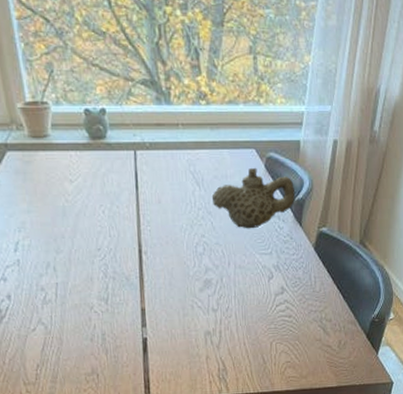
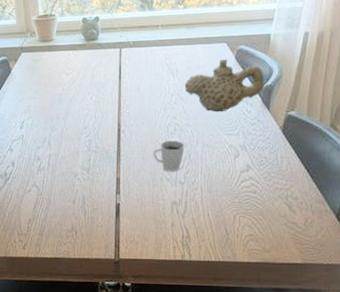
cup: none [181,260,216,298] -> present [153,138,184,171]

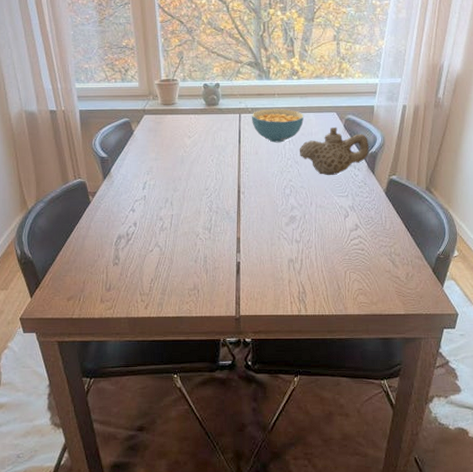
cereal bowl: none [132,40,191,78] -> present [251,108,305,143]
cup: present [153,138,184,171] -> none [271,199,300,230]

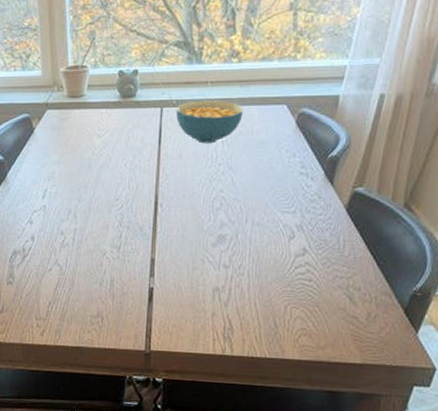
teapot: present [299,127,369,176] -> none [234,123,328,186]

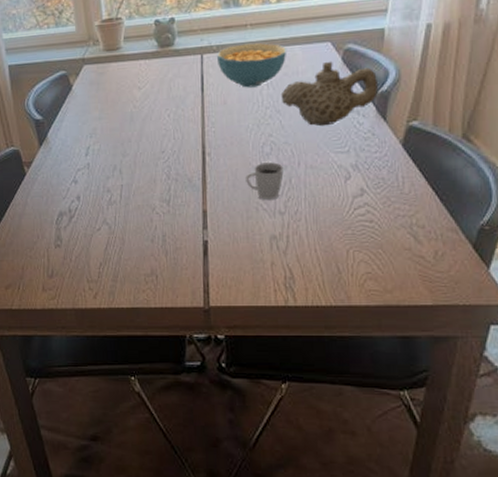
cup: none [194,215,231,253] -> present [246,160,284,200]
teapot: none [234,123,328,186] -> present [280,61,378,127]

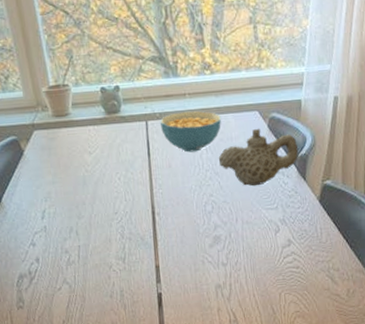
cup: present [246,160,284,200] -> none [192,217,224,253]

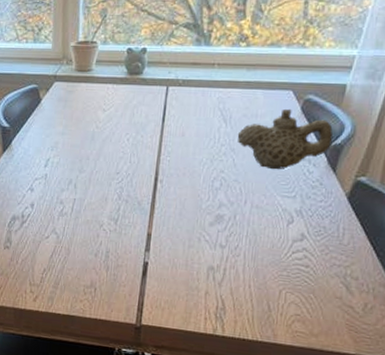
cereal bowl: present [159,110,222,153] -> none [181,81,250,124]

